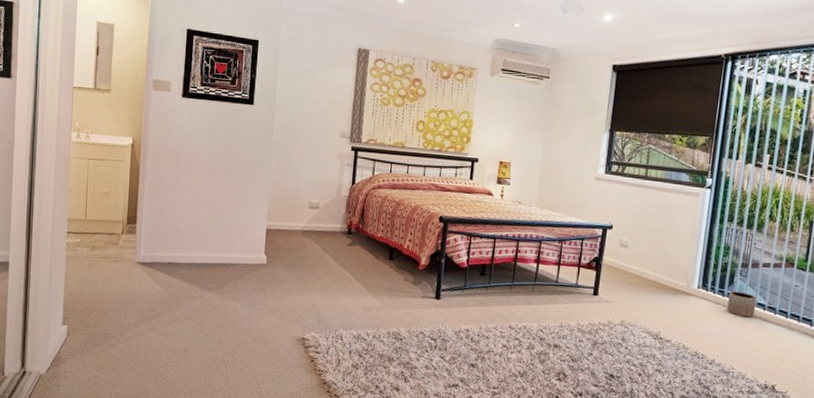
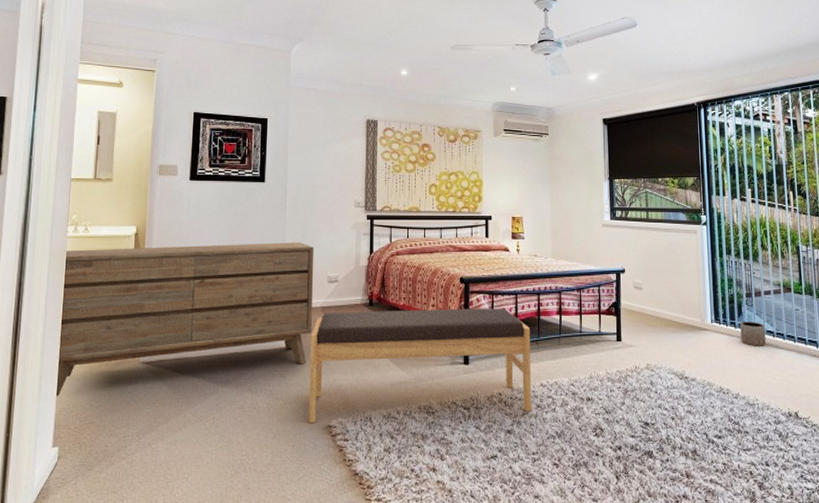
dresser: none [62,154,298,285] -> present [54,242,315,399]
bench: none [284,236,505,350] -> present [308,308,532,424]

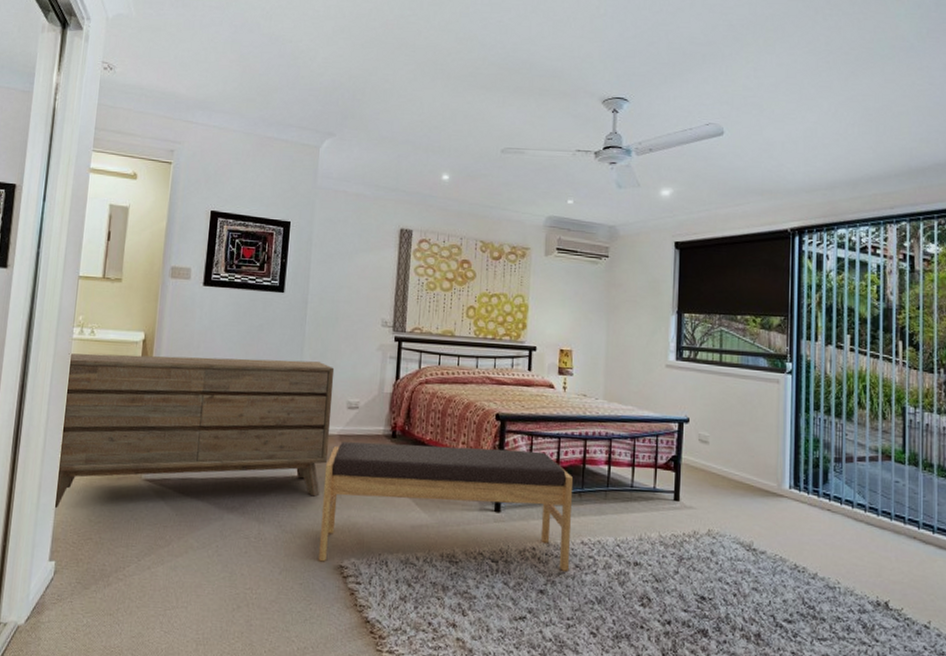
planter: present [740,322,767,346] -> none [824,490,856,521]

